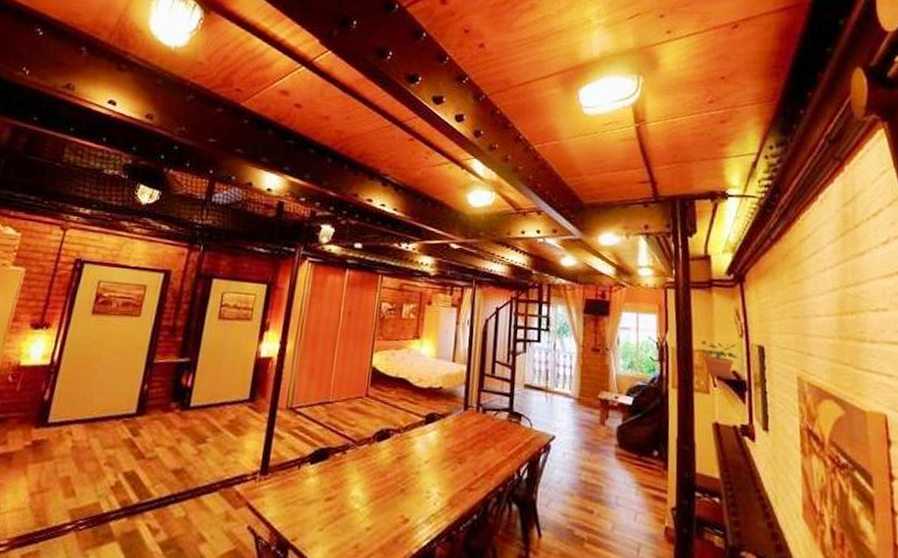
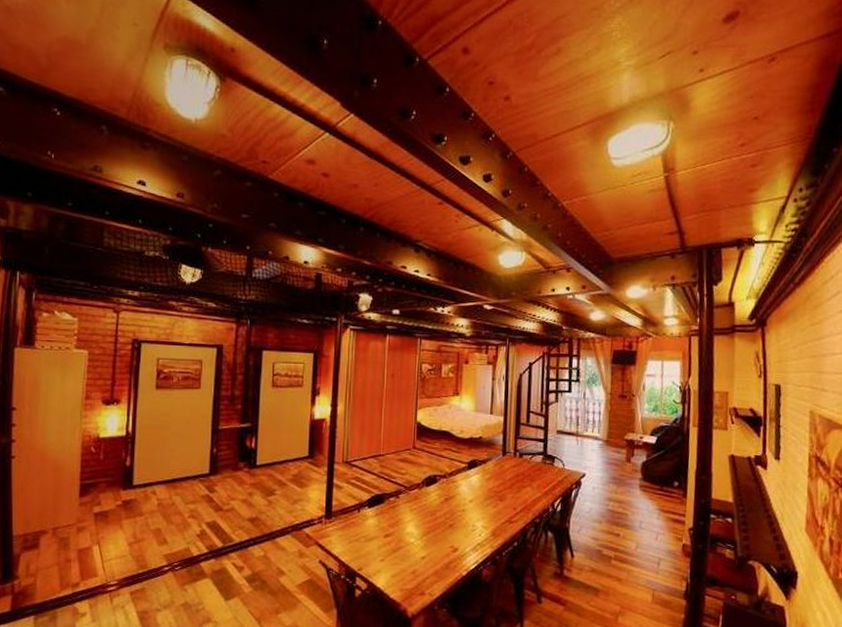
potted plant: present [698,340,738,378] -> none [718,382,756,415]

